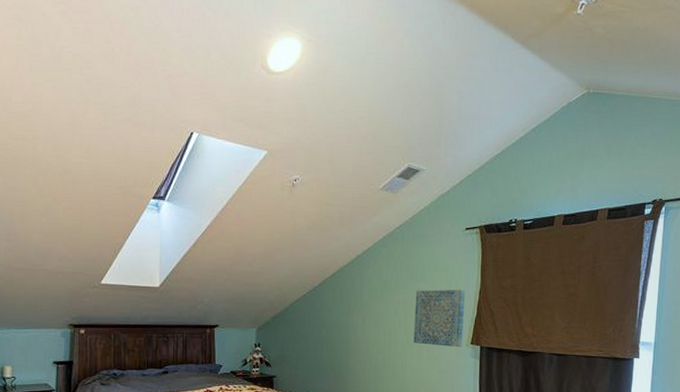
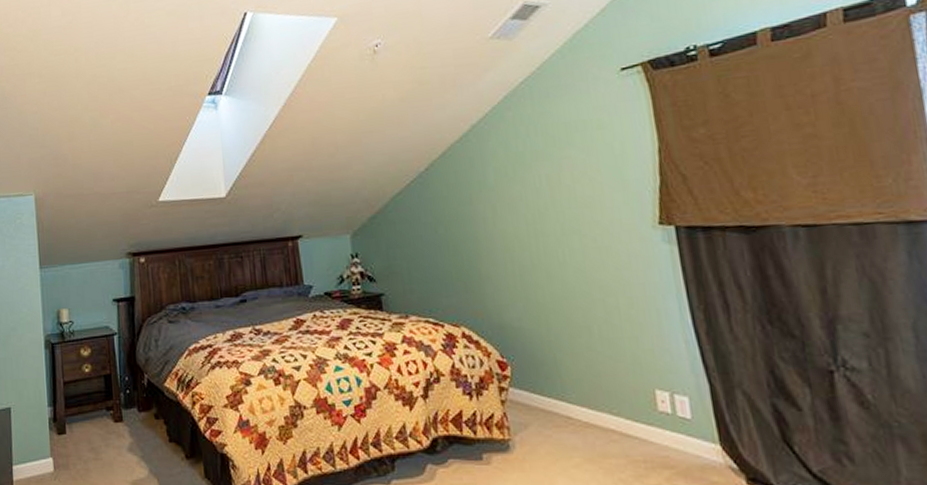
wall art: present [413,289,465,348] -> none [562,151,647,232]

